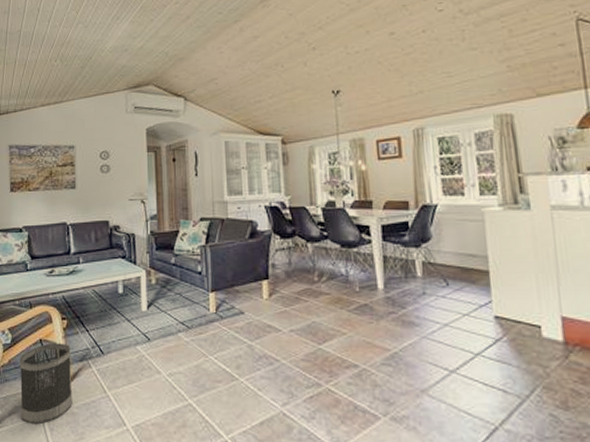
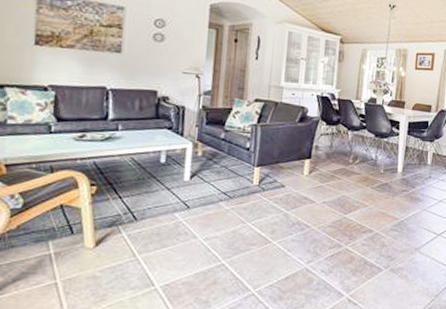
wastebasket: present [19,343,73,425] -> none [28,208,99,290]

